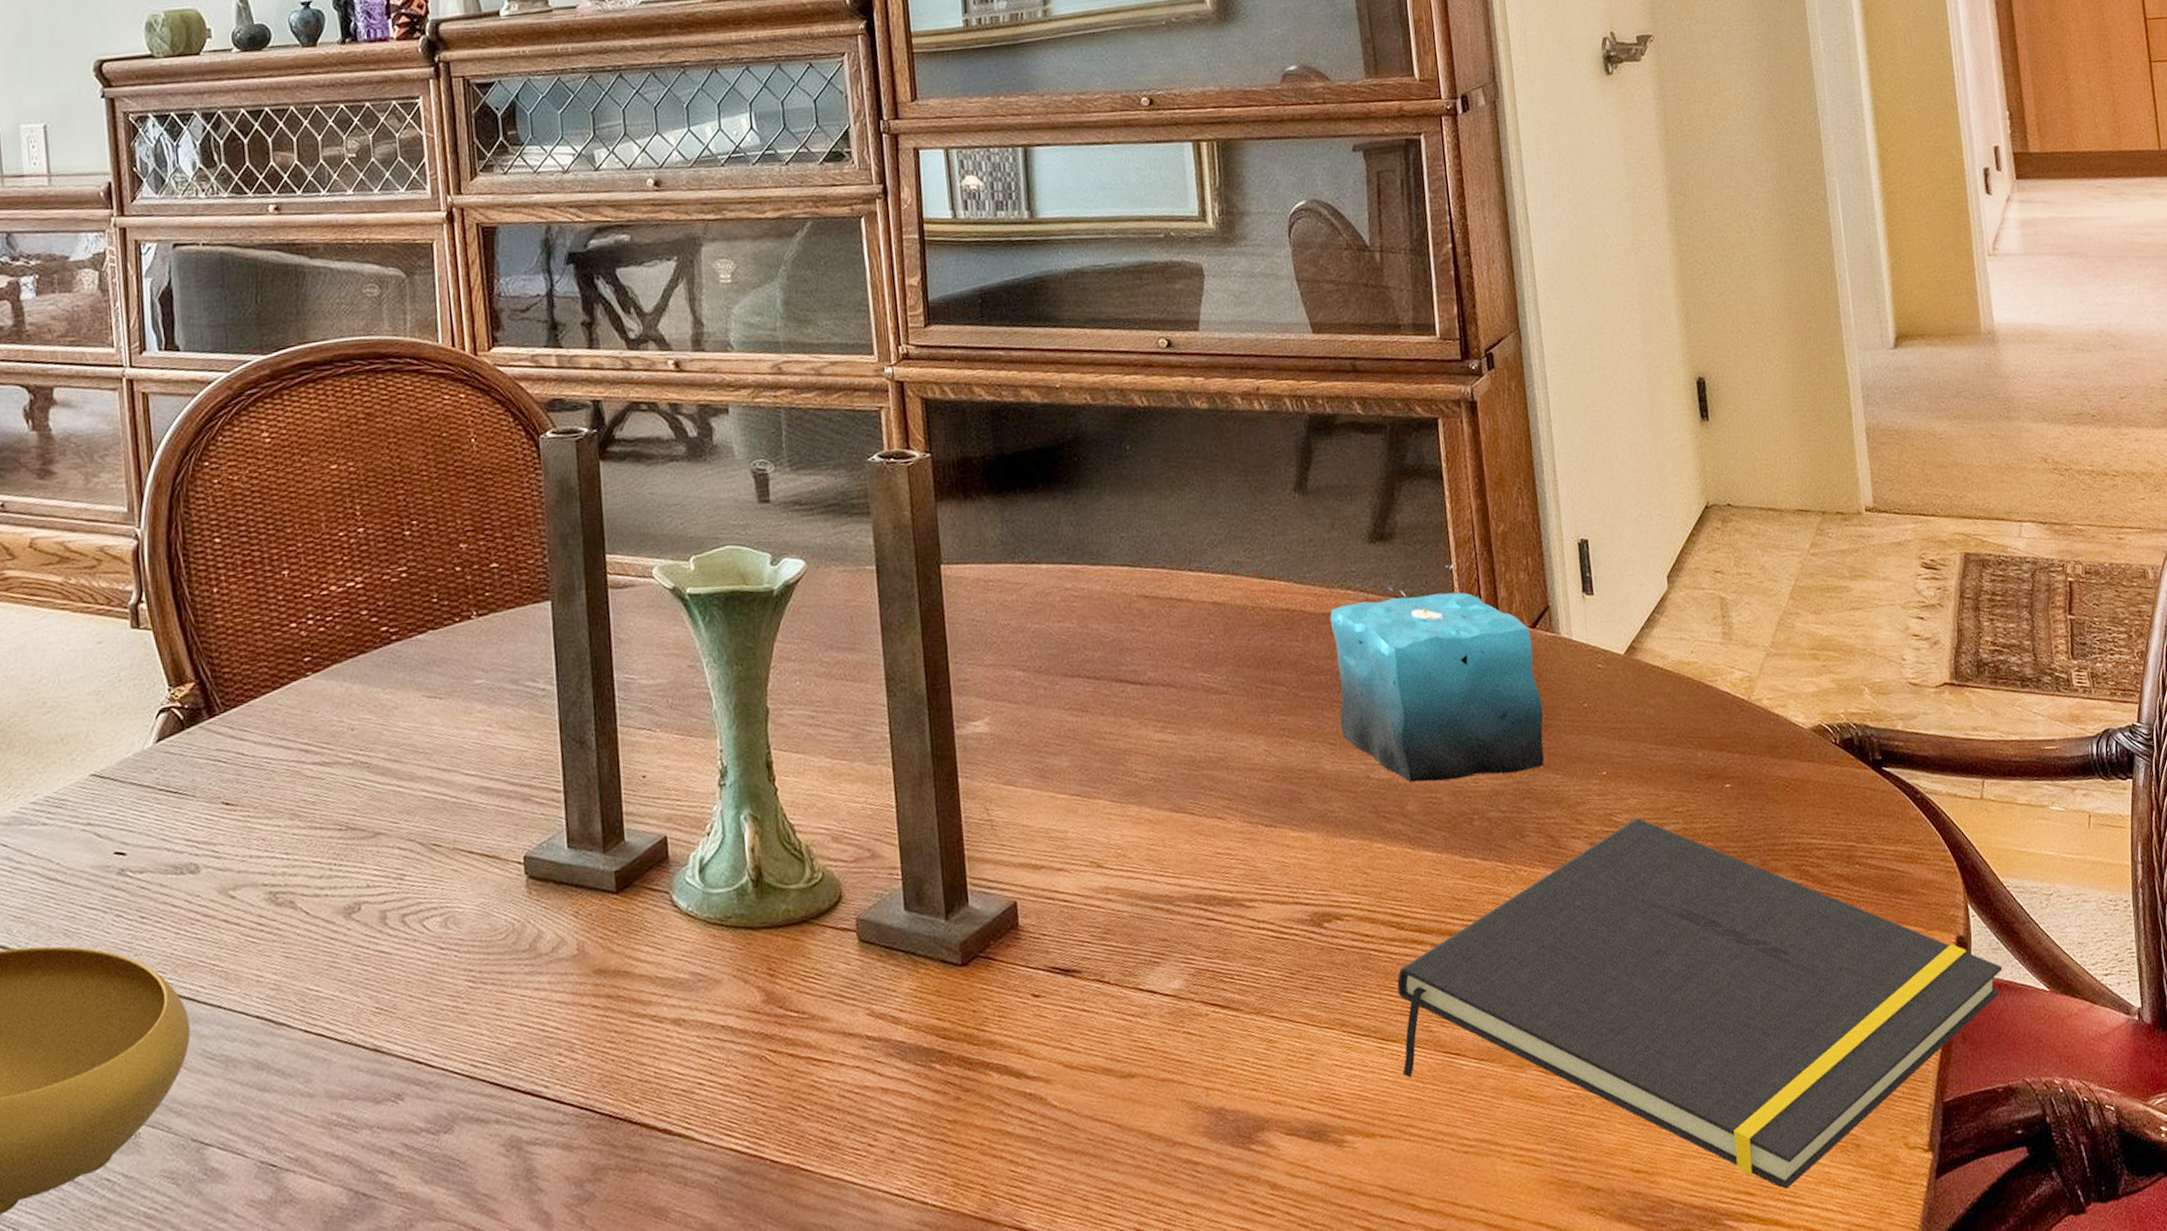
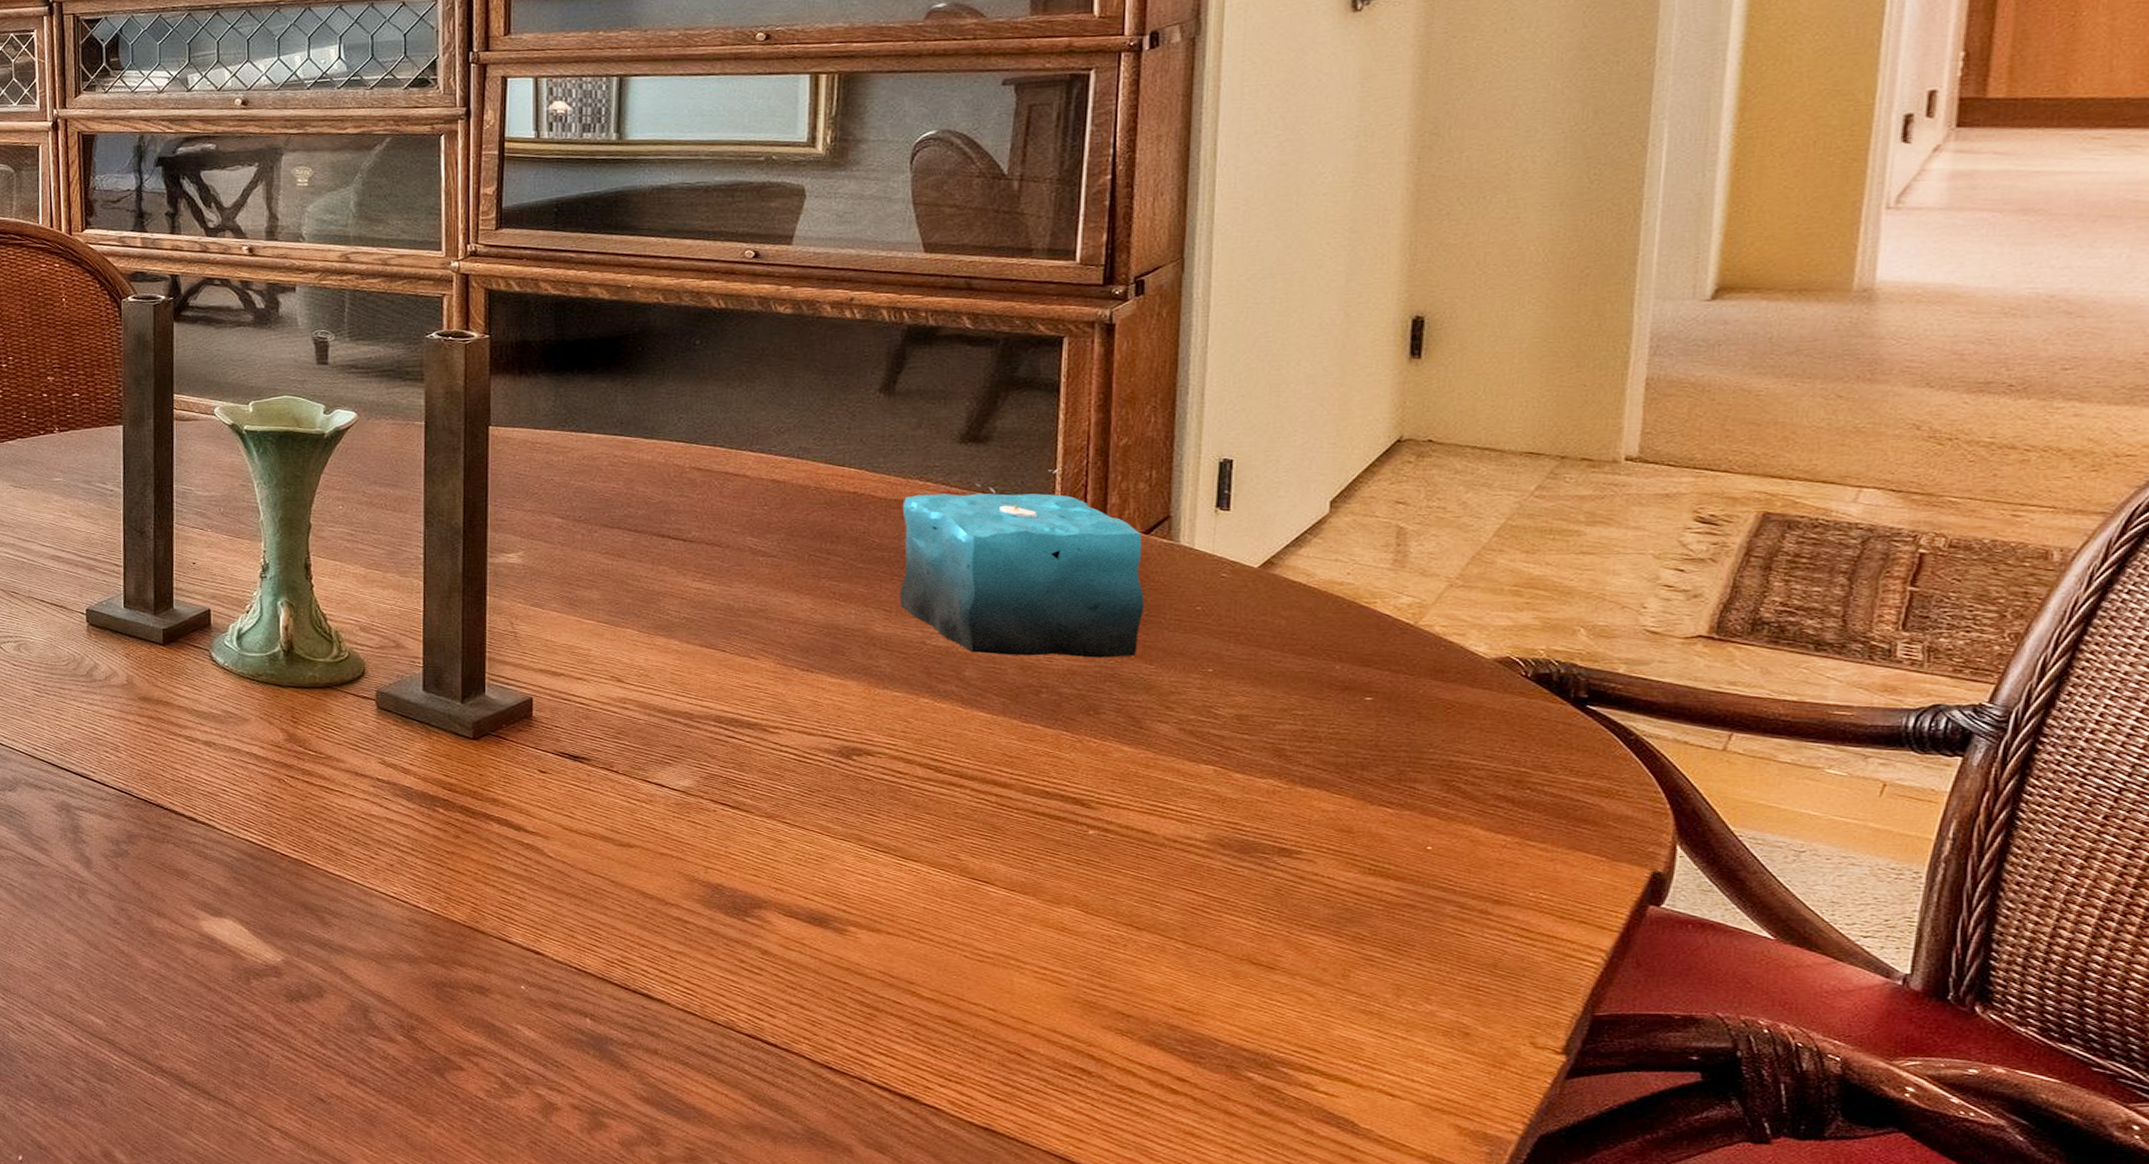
notepad: present [1397,818,2003,1189] -> none [920,714,1711,1055]

